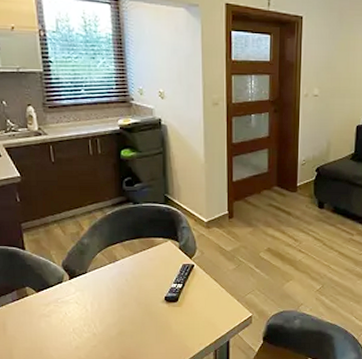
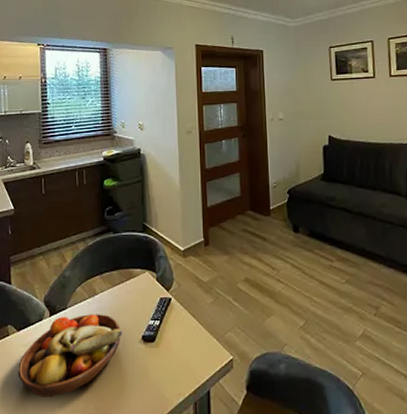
fruit bowl: none [40,278,146,348] -> present [18,314,123,397]

